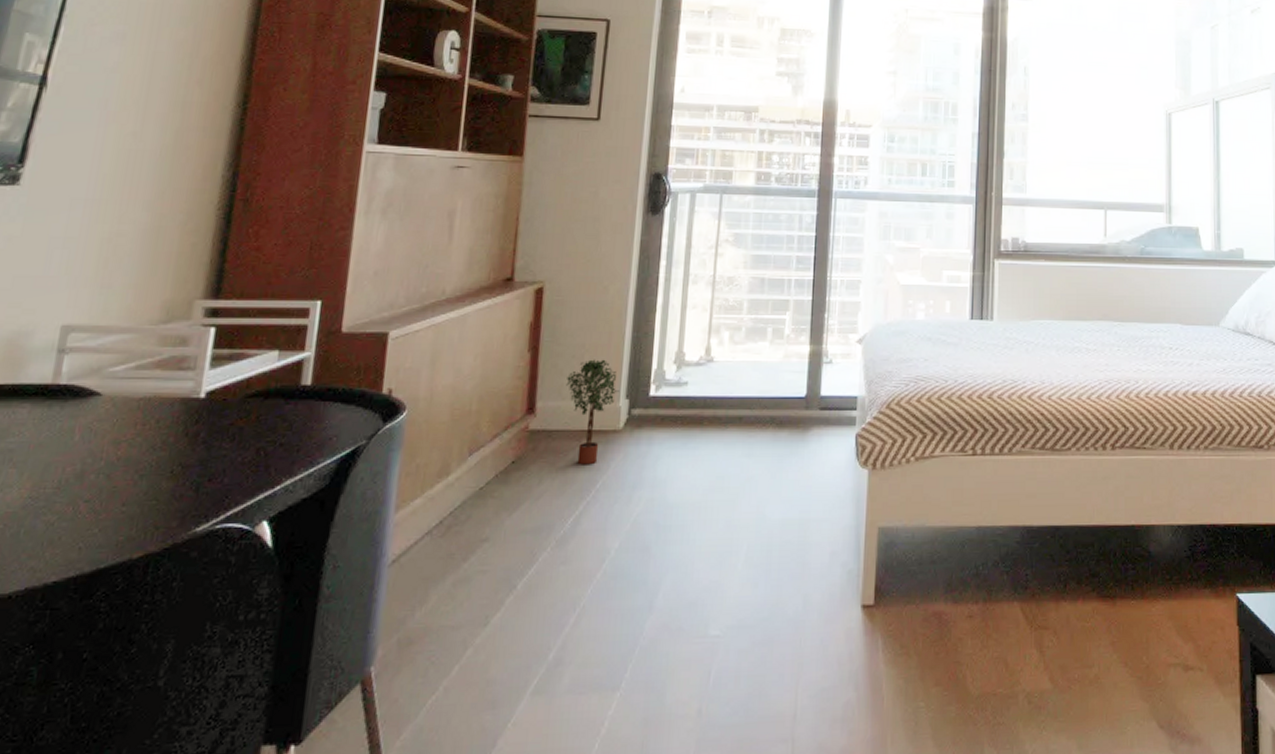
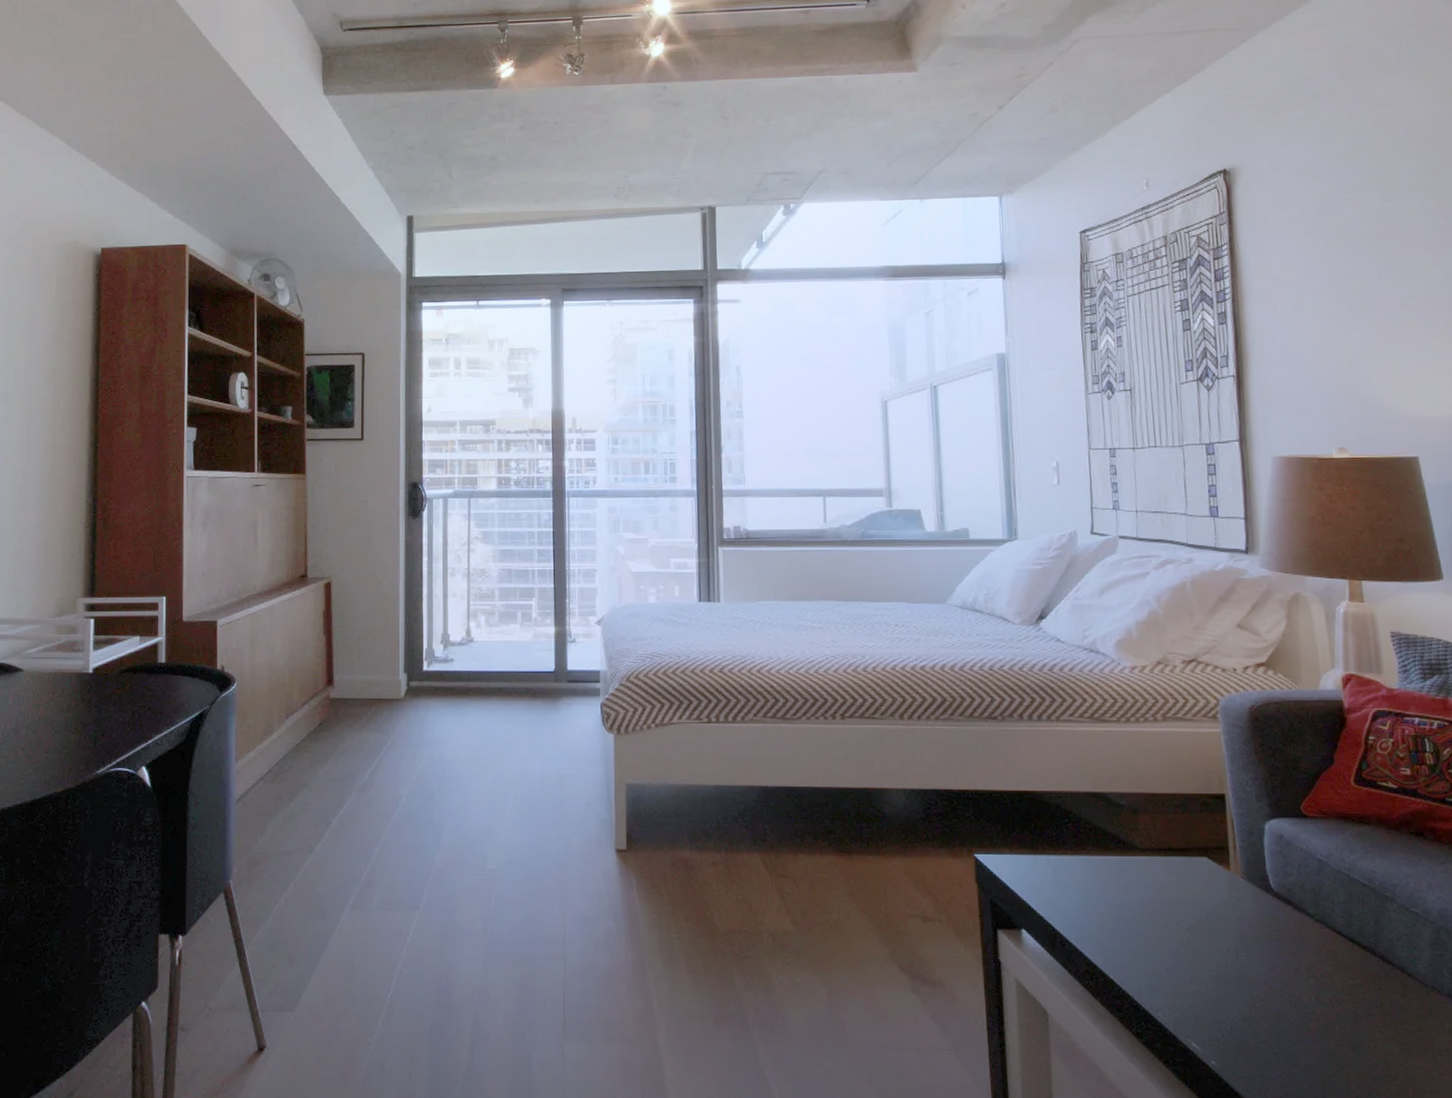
potted tree: present [566,359,619,465] -> none [356,640,398,727]

